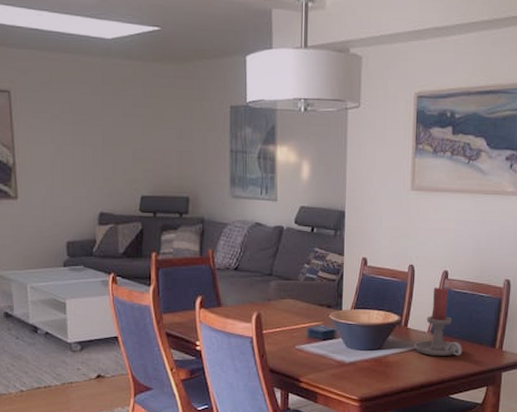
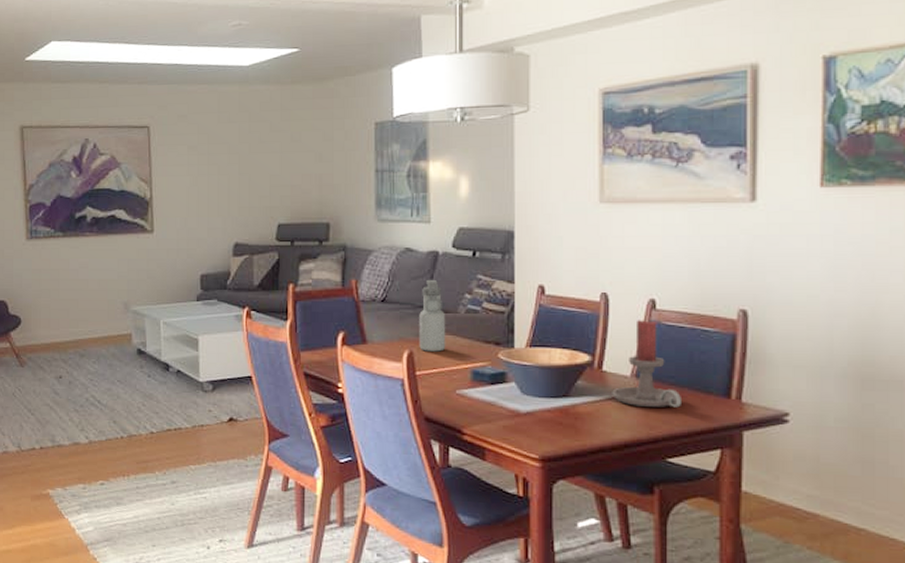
water bottle: none [266,250,288,313] -> present [419,279,446,352]

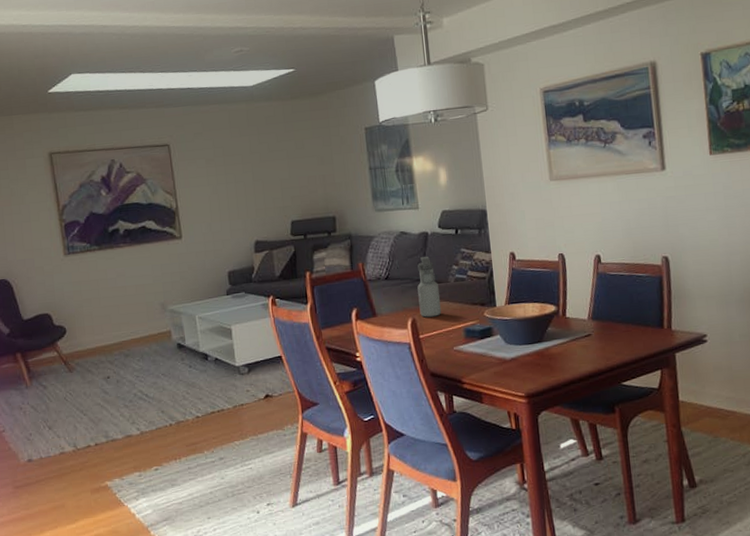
candle holder: present [612,319,681,408] -> none [575,271,628,343]

